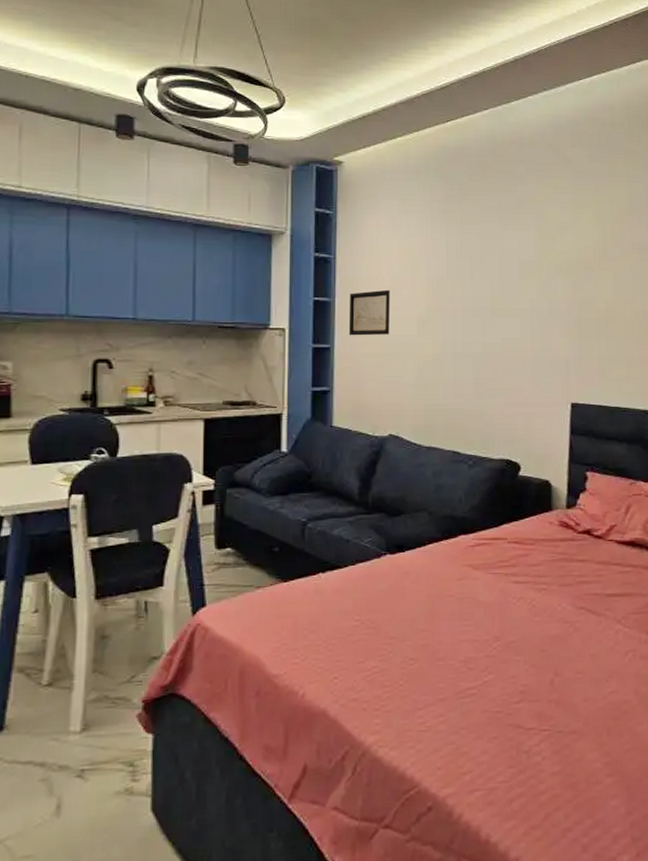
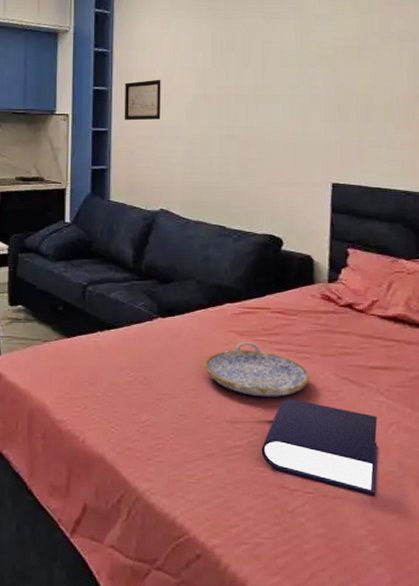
serving tray: none [436,576,547,634] -> present [203,342,310,397]
book: none [496,633,614,727] -> present [261,398,378,495]

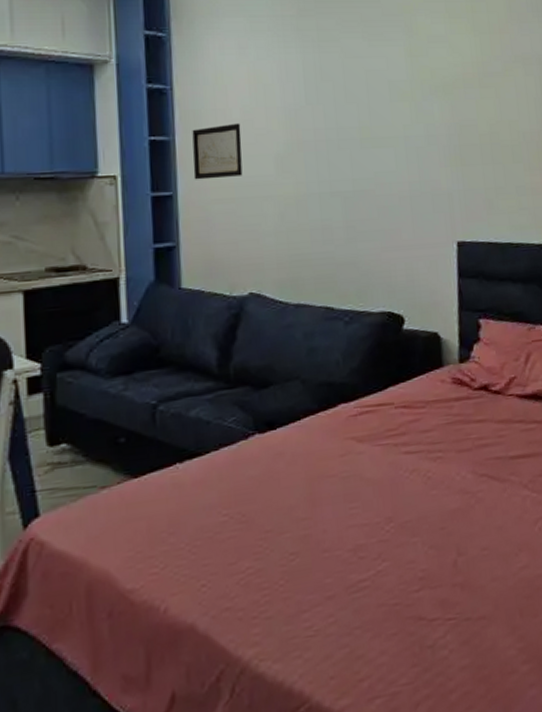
serving tray: present [203,342,310,397] -> none [316,448,444,515]
book: present [261,398,378,495] -> none [392,509,524,608]

